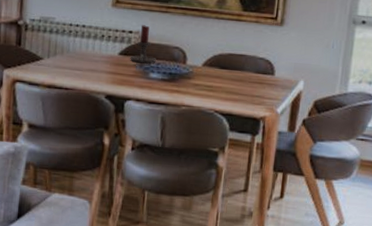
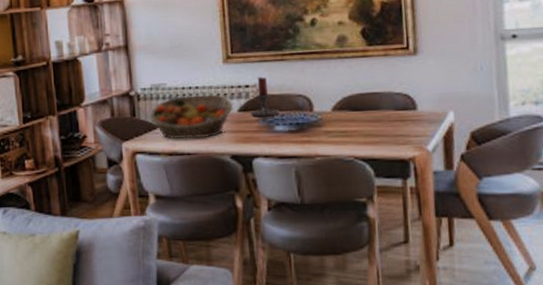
fruit basket: none [34,32,115,76] -> present [149,94,233,140]

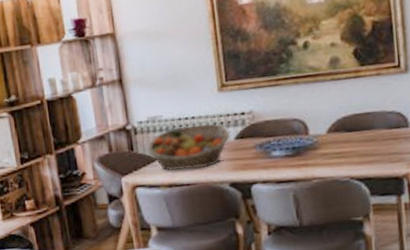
candle holder: present [251,77,280,117] -> none [247,103,276,144]

